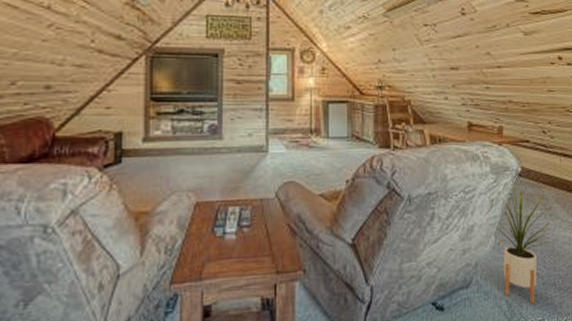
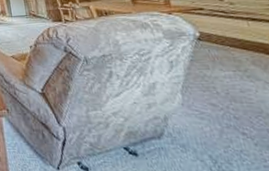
house plant: present [494,184,555,304] -> none [178,48,262,164]

